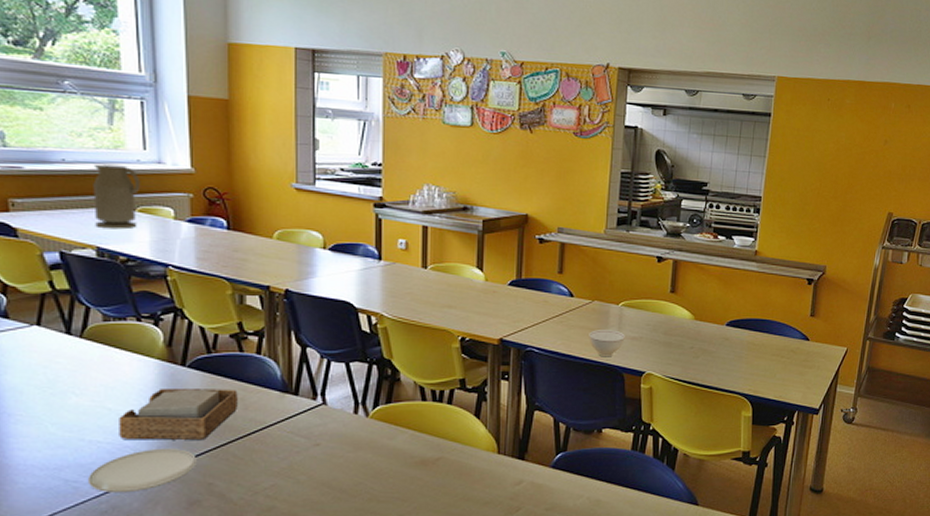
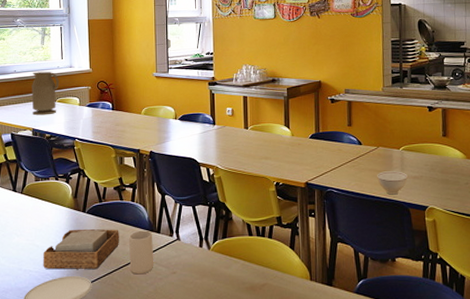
cup: none [251,391,289,447] -> present [128,230,154,275]

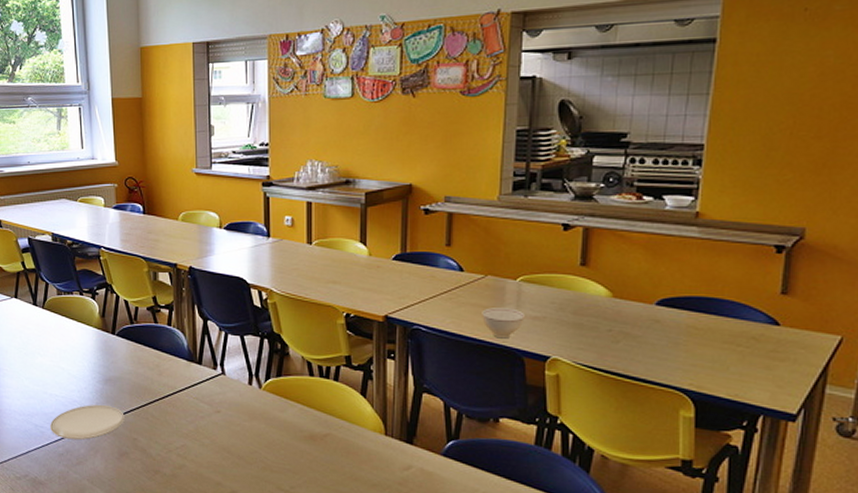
water jug: present [31,71,59,116] -> none [48,163,80,218]
napkin holder: present [43,229,119,270] -> none [69,352,154,400]
cup: present [128,230,154,275] -> none [164,360,195,410]

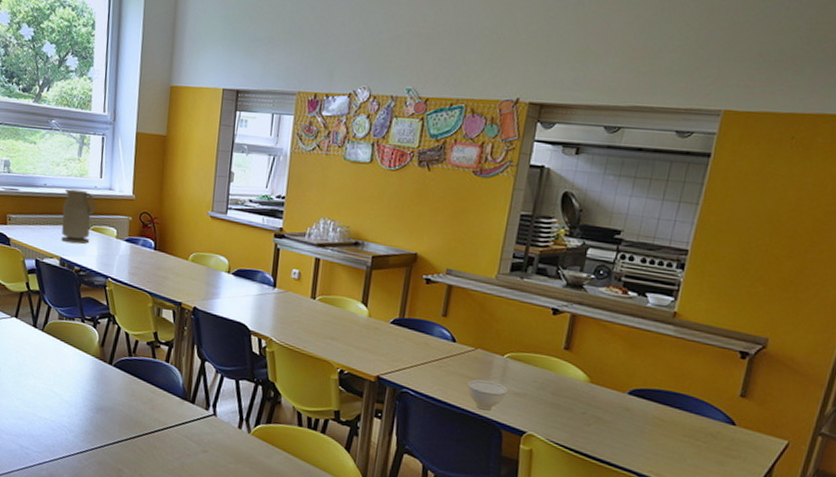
water jug: none [48,163,80,218] -> present [61,189,96,244]
plate: present [49,404,125,440] -> none [35,431,112,466]

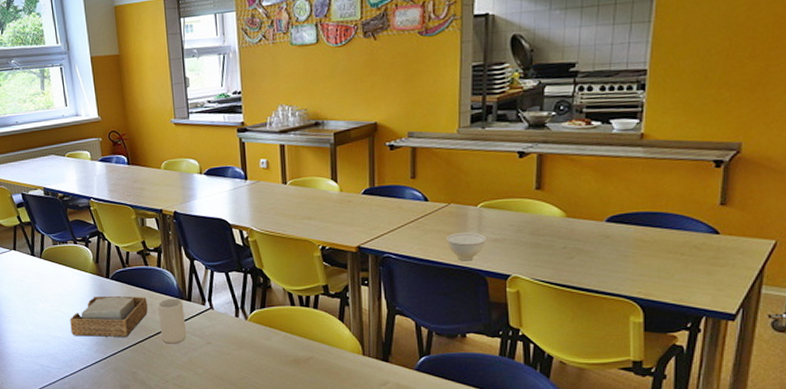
napkin holder: none [60,381,148,431] -> present [70,296,148,338]
water jug: present [61,189,96,244] -> none [35,121,67,173]
cup: none [155,396,186,446] -> present [157,298,187,344]

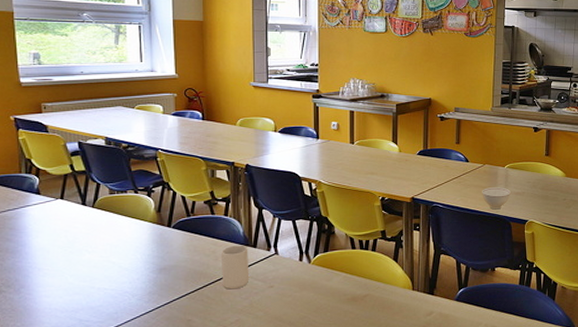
napkin holder: present [70,296,148,338] -> none [120,244,210,287]

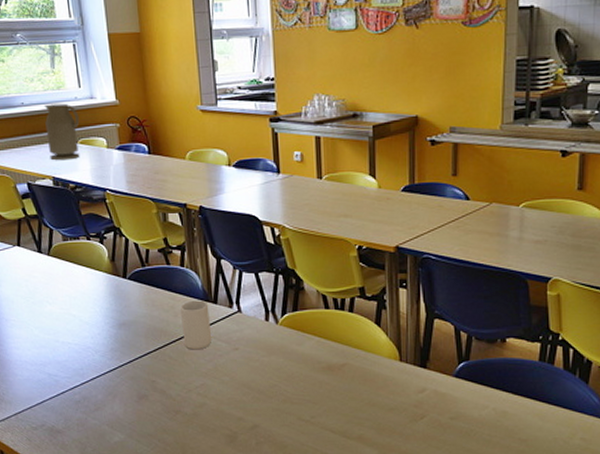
water jug: none [103,74,138,123] -> present [44,103,80,161]
bowl: present [482,187,511,210] -> none [488,233,527,263]

